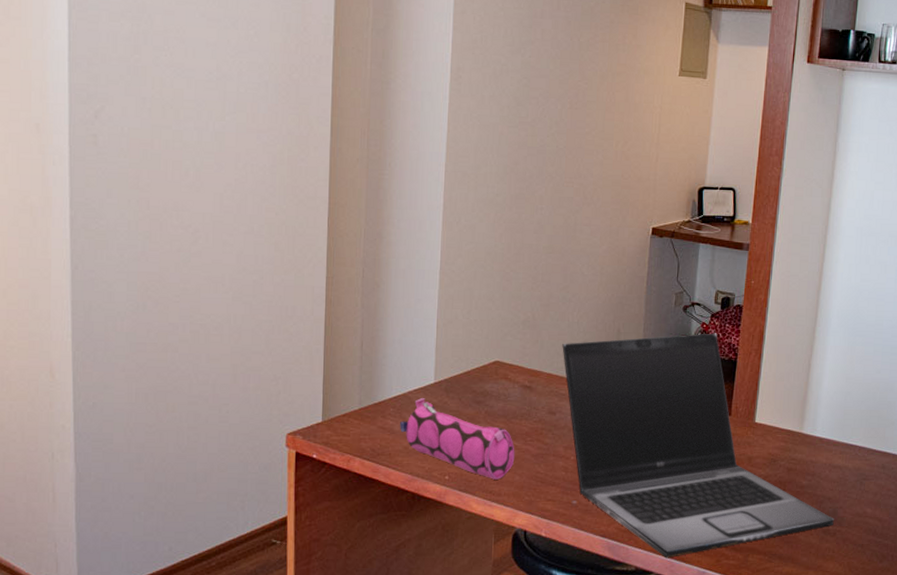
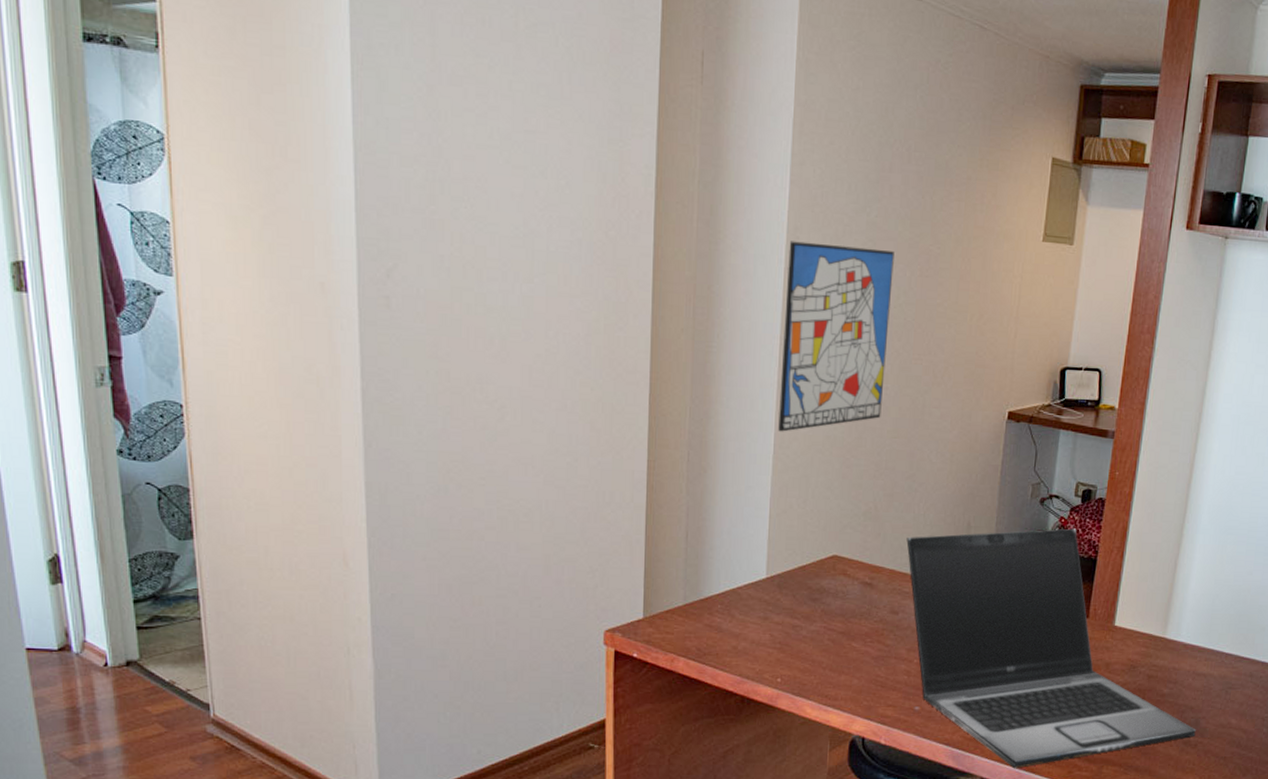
pencil case: present [400,398,515,480] -> none [728,594,854,683]
wall art: none [444,79,547,250] -> present [778,241,894,432]

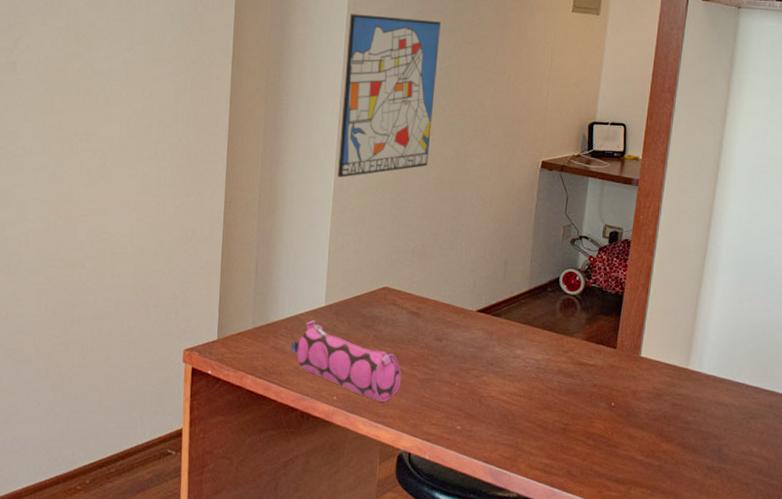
pencil case: none [728,594,854,683] -> present [291,320,402,402]
laptop: present [906,528,1196,769] -> none [450,266,719,487]

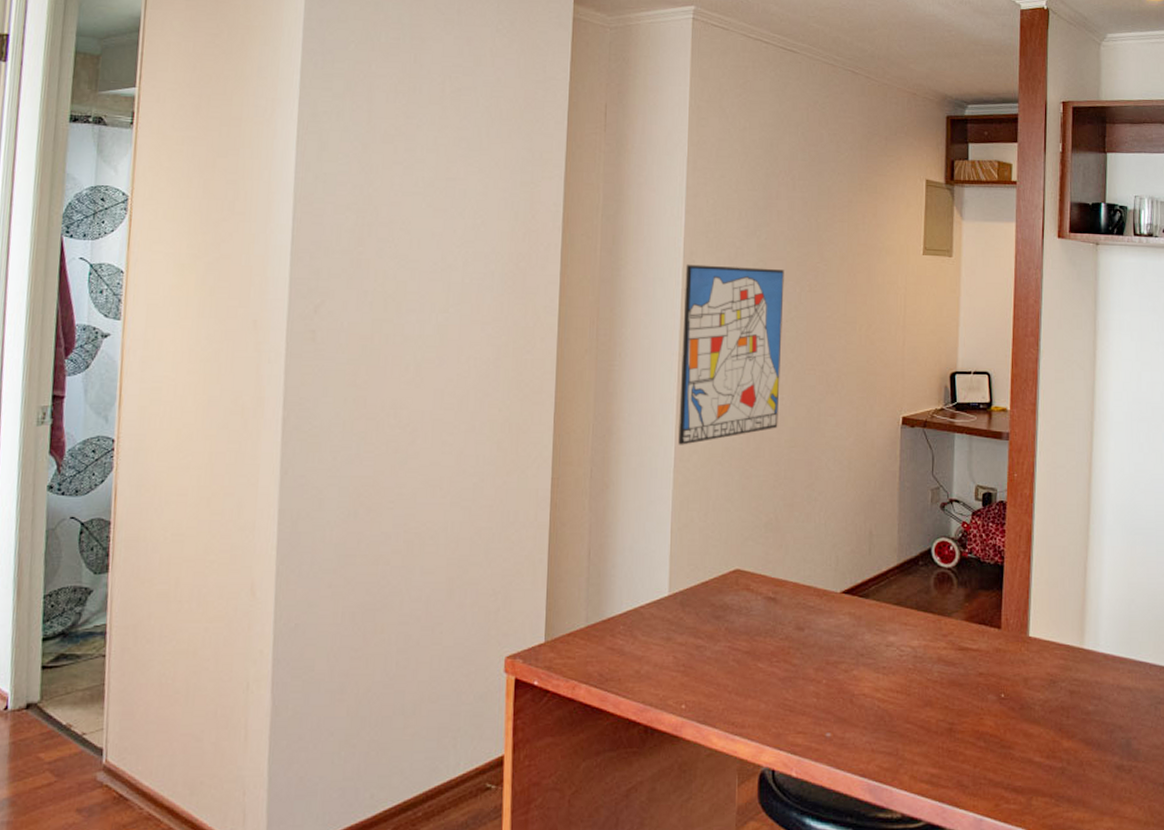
pencil case: present [291,320,402,402] -> none [631,613,760,708]

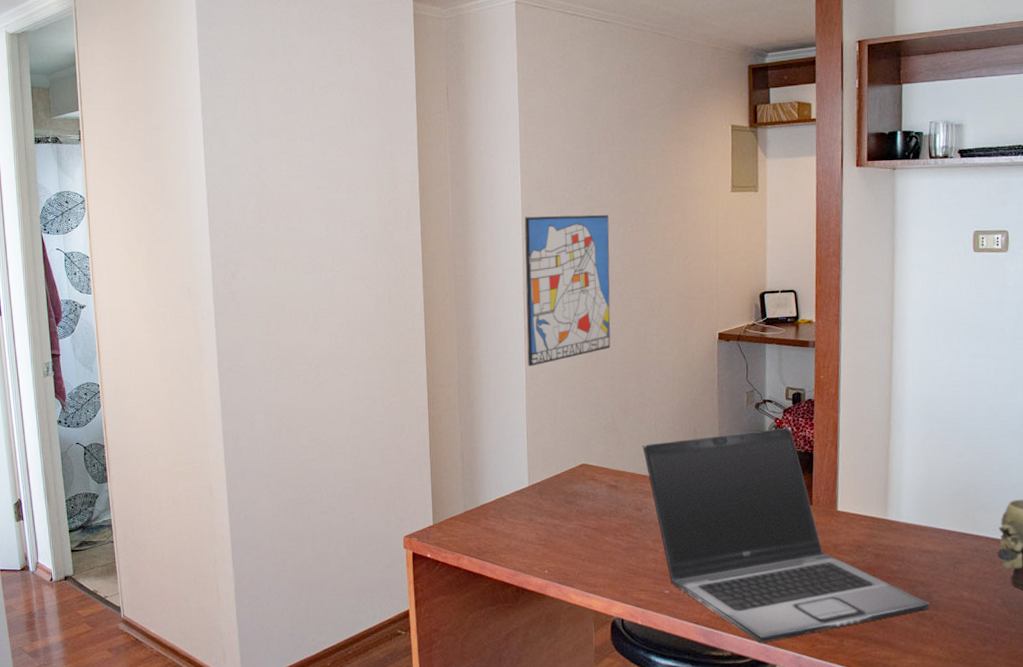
laptop: none [809,533,1128,803] -> present [642,427,930,644]

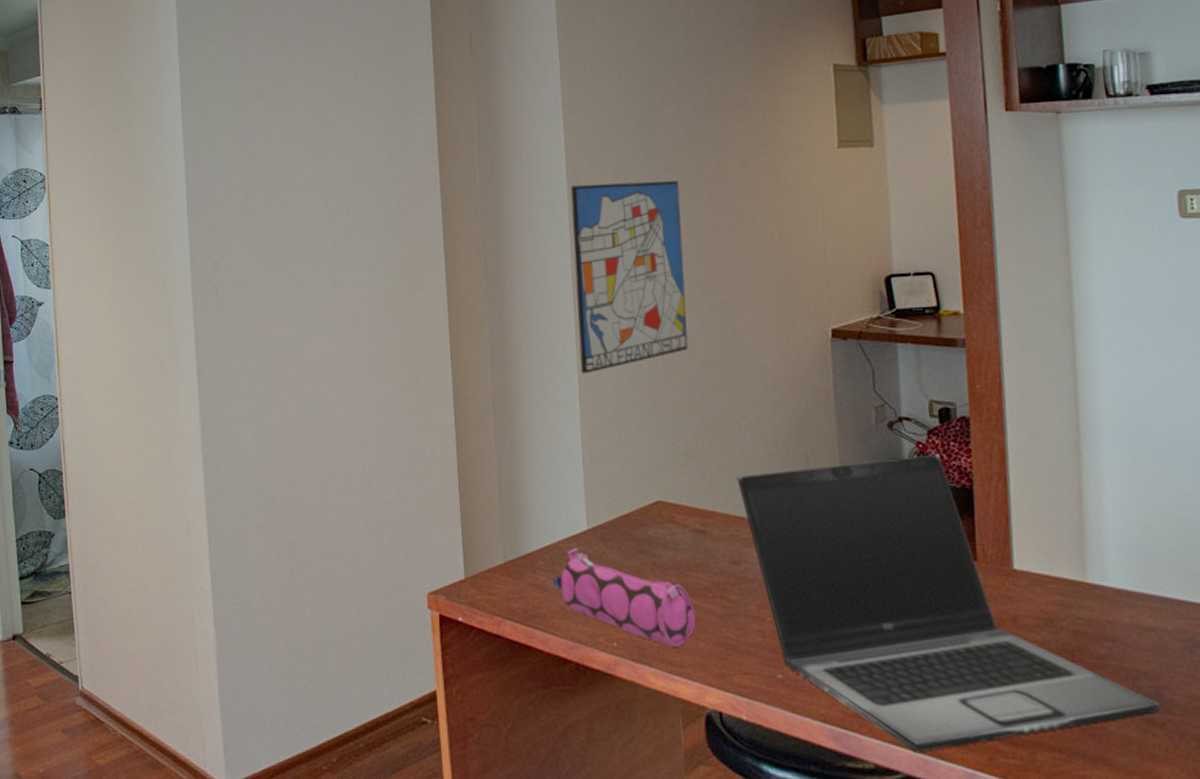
pencil case: none [501,500,607,572] -> present [553,548,696,647]

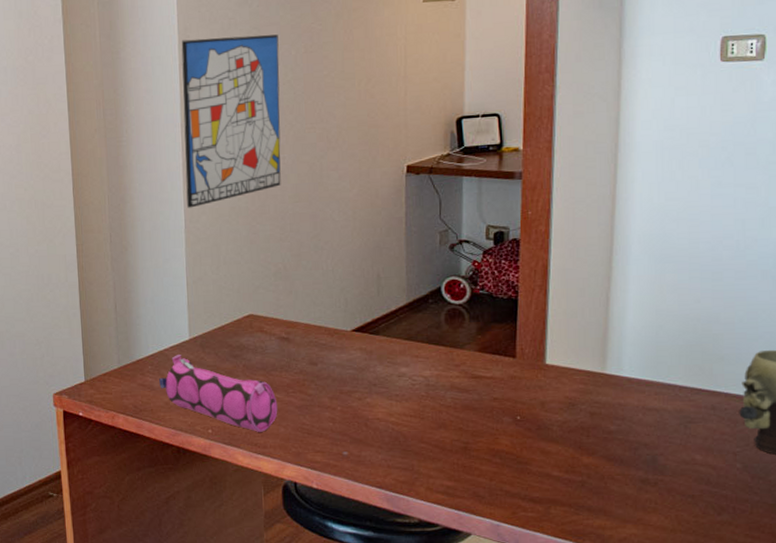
laptop: present [737,454,1160,754] -> none [318,271,654,511]

